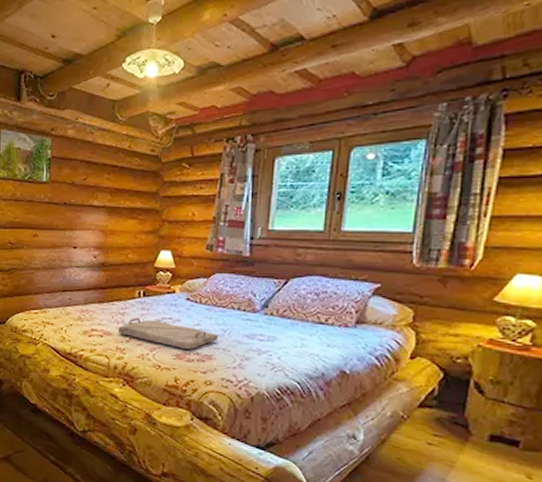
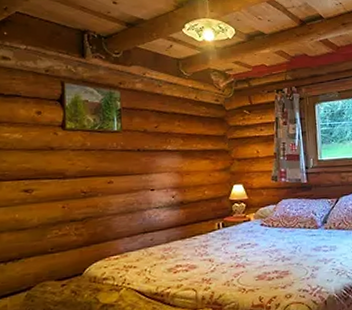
serving tray: present [117,317,219,349] -> none [202,247,292,270]

